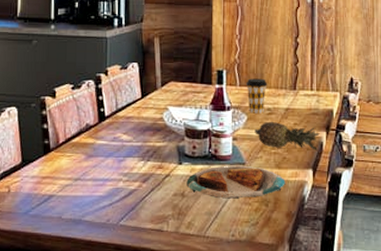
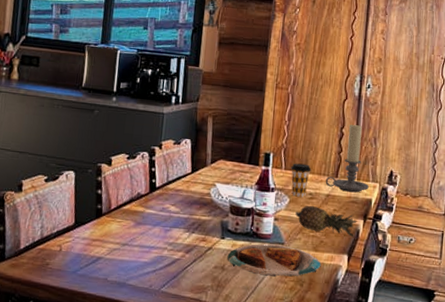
candle holder: none [283,32,329,104] -> present [325,124,369,193]

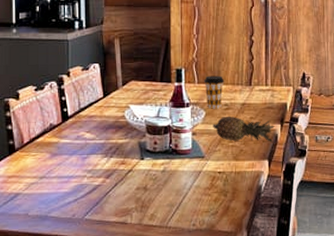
plate: present [227,243,321,277] -> none [148,158,243,191]
candle holder: present [325,124,369,193] -> none [239,30,283,99]

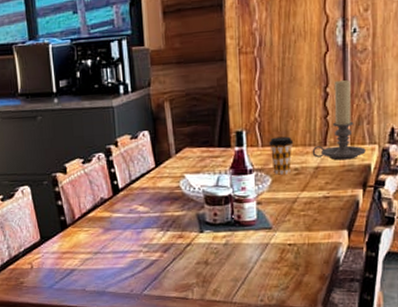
fruit: present [213,116,275,142] -> none [281,181,355,210]
candle holder: none [239,30,283,99] -> present [312,79,366,161]

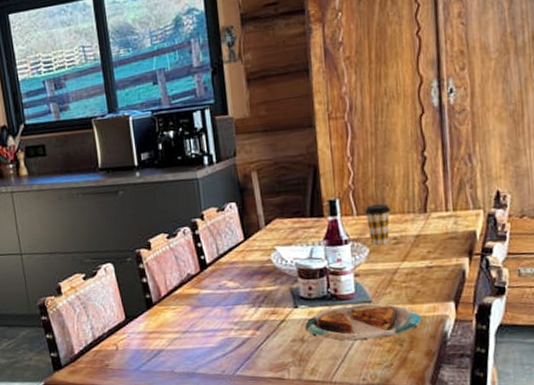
plate: none [209,229,317,265] -> present [305,303,422,342]
candle holder: present [312,79,366,161] -> none [411,142,470,228]

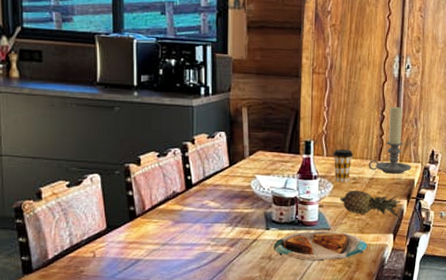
fruit: none [379,251,461,281] -> present [340,189,401,217]
candle holder: none [411,142,470,228] -> present [368,106,411,174]

